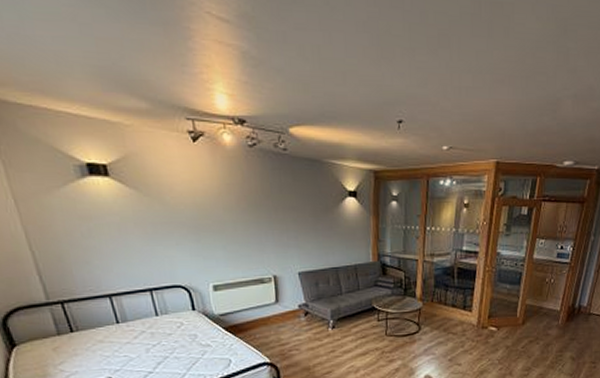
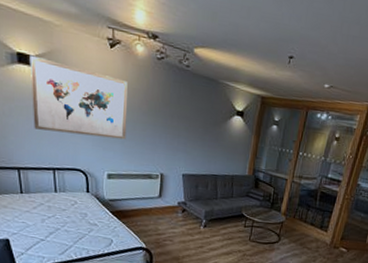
wall art: none [102,164,228,248] -> present [30,55,128,140]

